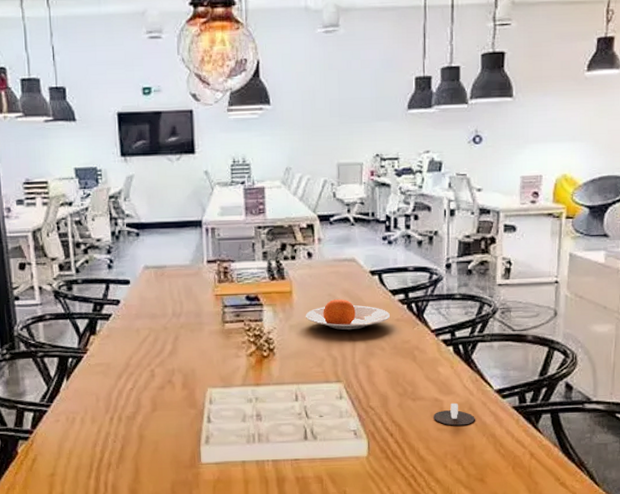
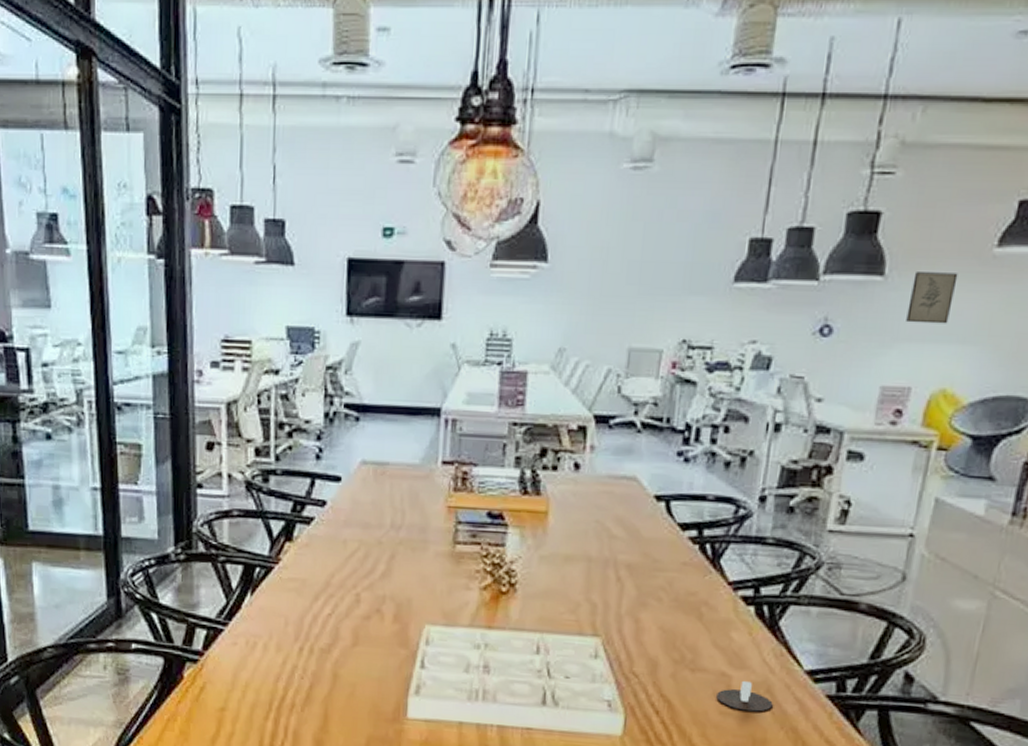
plate: present [305,299,390,330] -> none [561,528,675,571]
wall art: none [532,92,563,129] -> present [906,272,958,324]

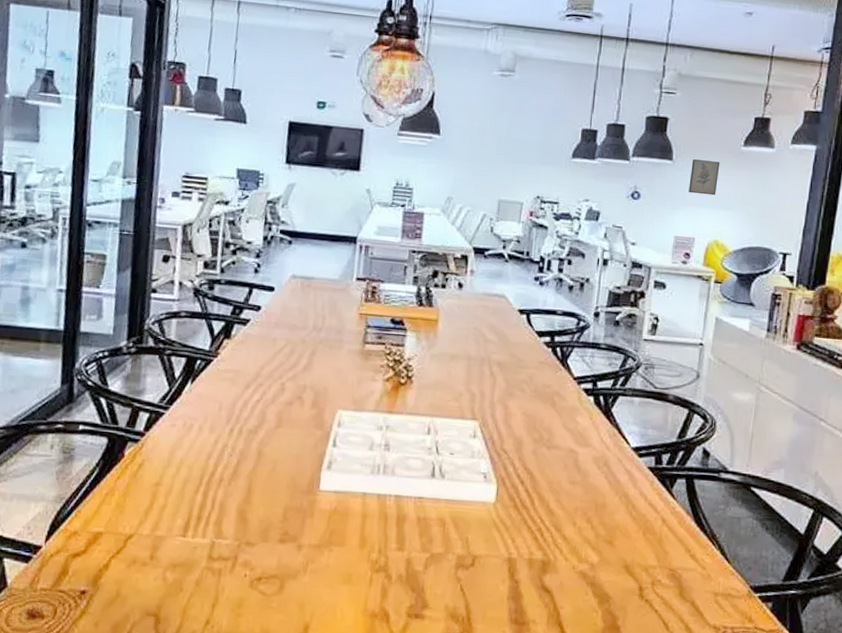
candle: present [716,680,773,712] -> none [567,455,609,481]

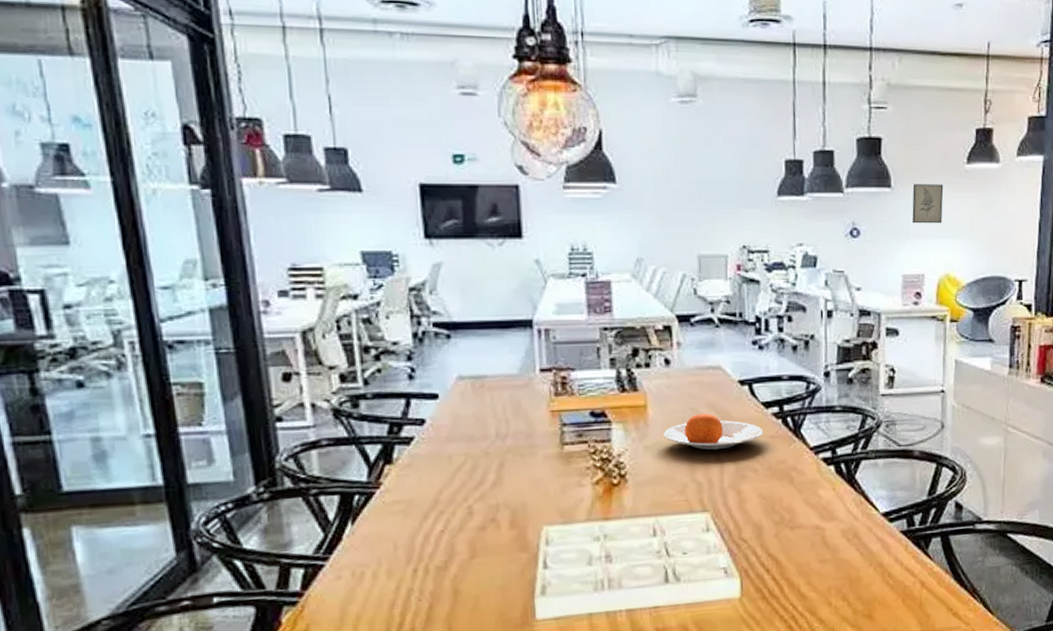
plate: none [448,333,534,367] -> present [663,413,763,450]

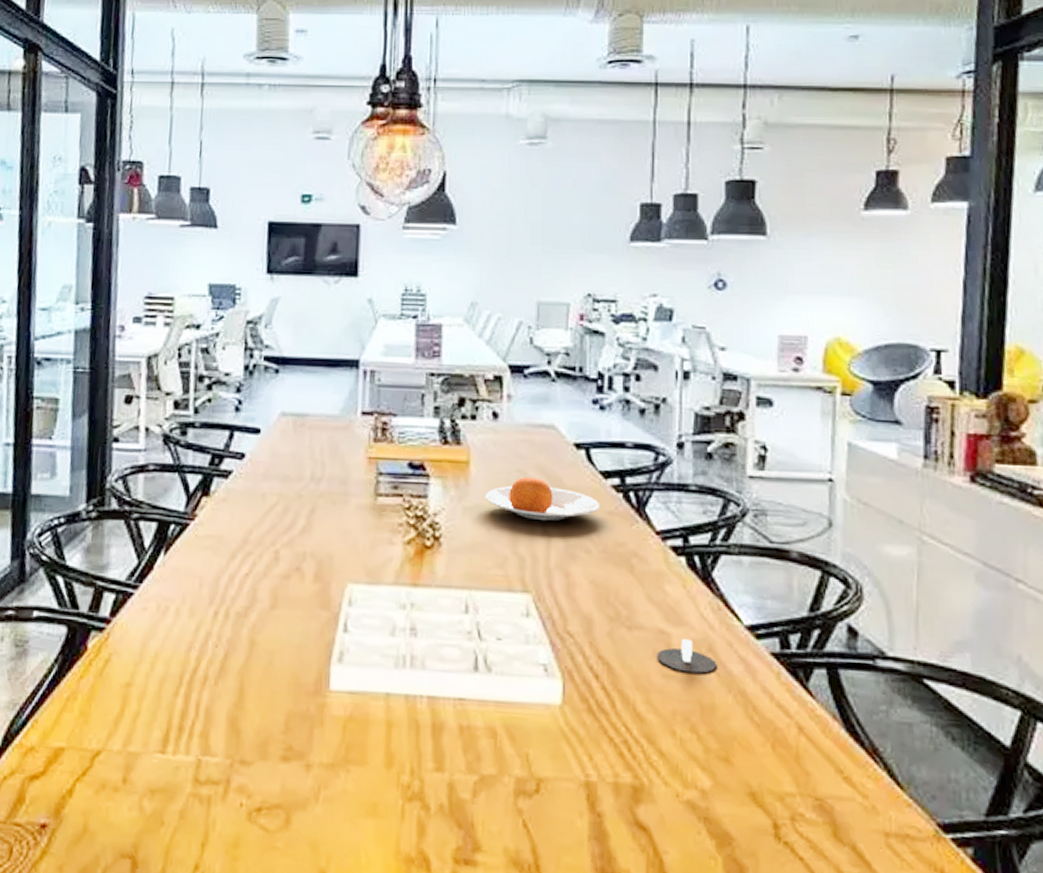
candle: none [815,530,861,556] -> present [657,638,717,674]
wall art: present [912,184,944,224] -> none [792,232,833,278]

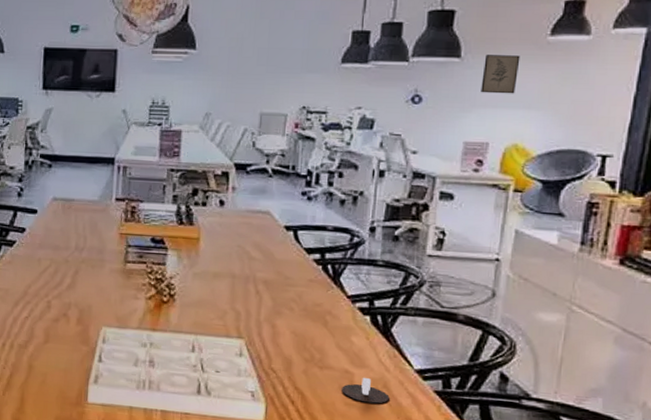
plate: present [485,477,599,521] -> none [211,251,302,286]
wall art: none [792,232,833,278] -> present [481,55,520,94]

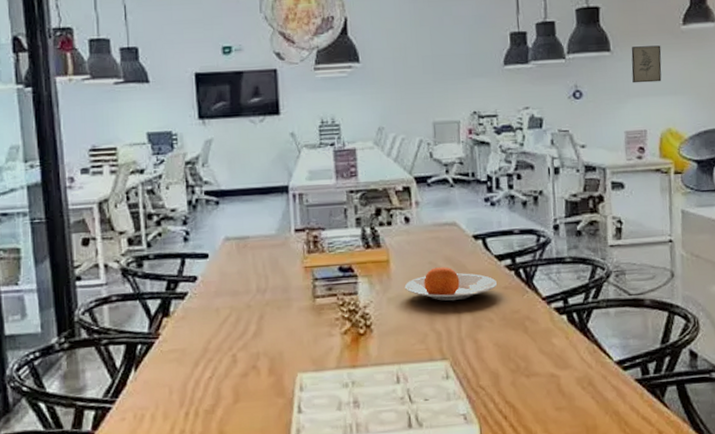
plate: none [211,251,302,286] -> present [404,267,497,301]
candle: present [342,377,390,404] -> none [550,377,596,404]

